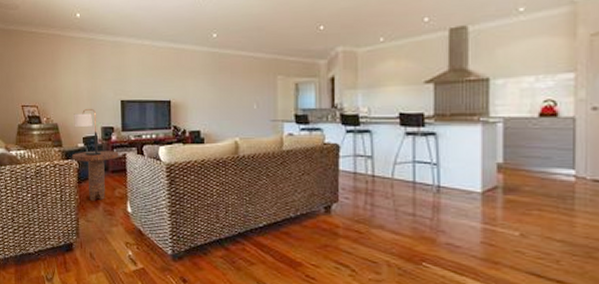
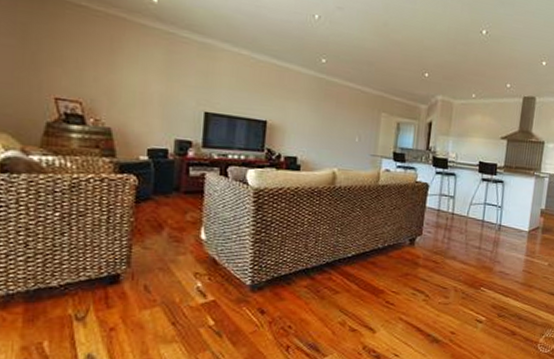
side table: present [71,150,119,201] -> none [128,166,196,225]
lamp: present [74,108,102,156] -> none [136,115,173,173]

